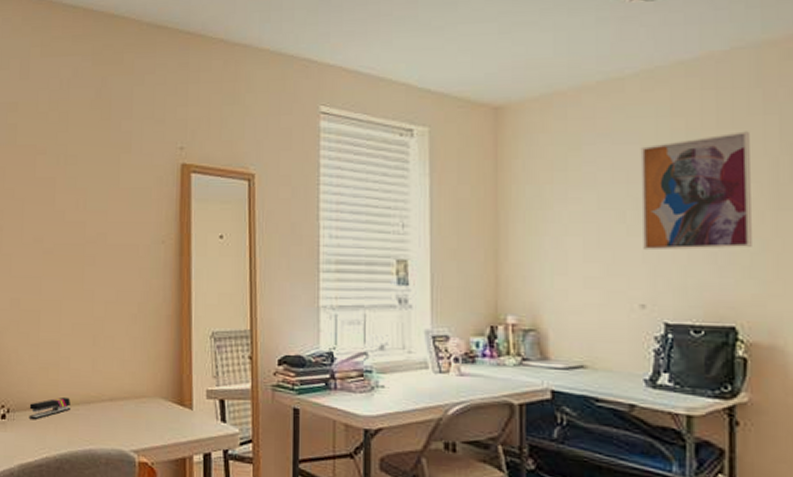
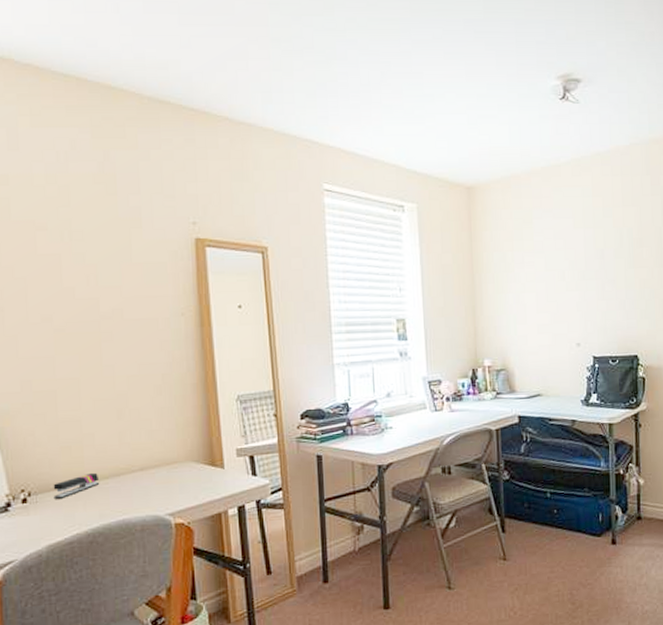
wall art: present [640,131,754,251] -> none [573,208,647,302]

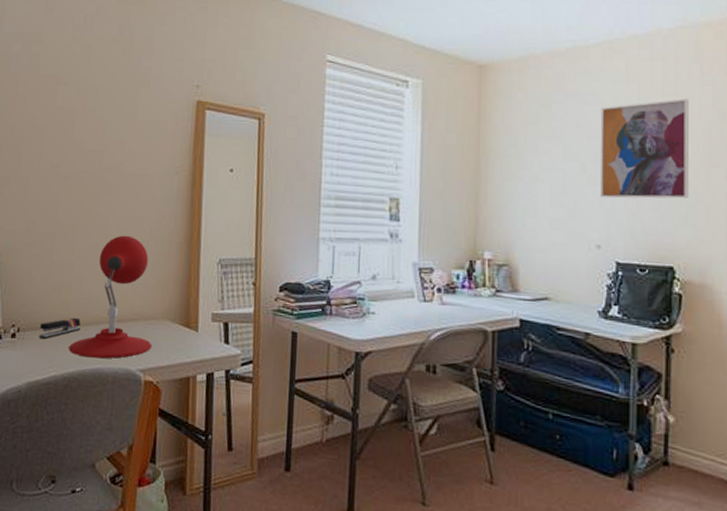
desk lamp: none [89,383,179,511] -> present [69,235,152,359]
wall art: none [573,208,647,302] -> present [600,98,690,199]

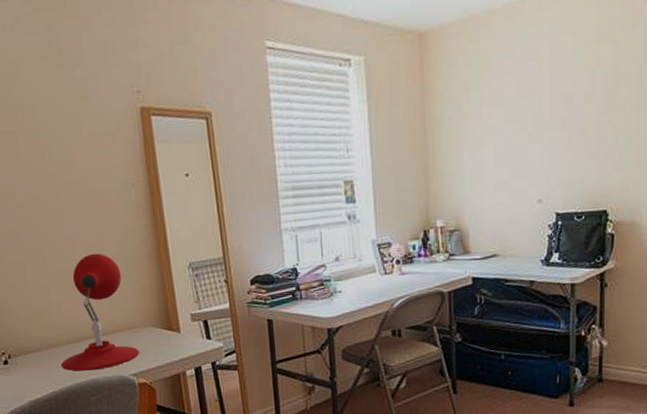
stapler: present [38,317,81,339] -> none [29,337,70,361]
wall art: present [600,98,690,199] -> none [538,43,622,154]

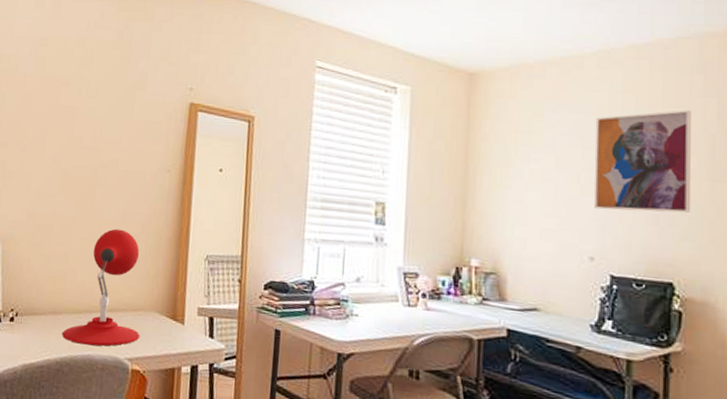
wall art: none [538,43,622,154] -> present [594,110,692,213]

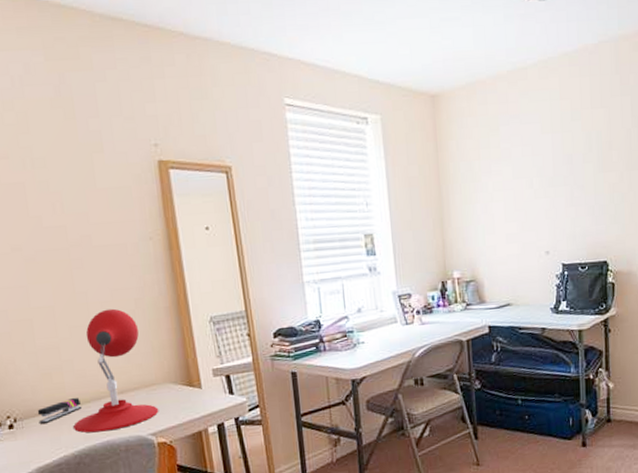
stapler: none [35,305,74,324] -> present [37,397,83,424]
wall art: present [594,110,692,213] -> none [541,109,617,209]

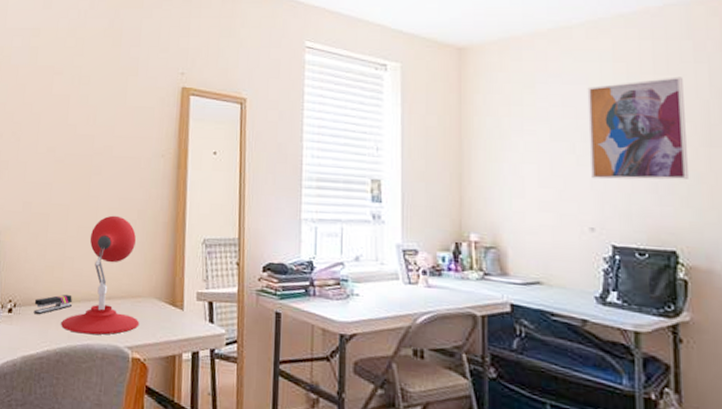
wall art: none [541,109,617,209] -> present [587,76,690,180]

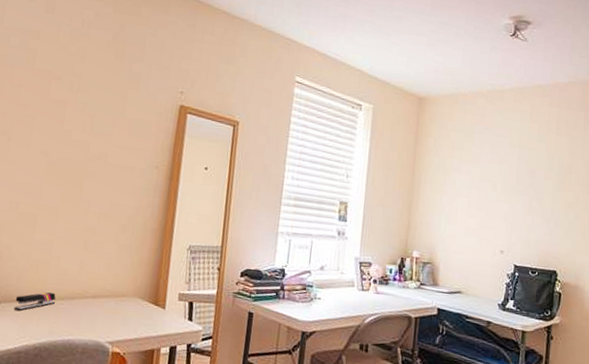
desk lamp: present [61,215,140,335] -> none [42,219,125,331]
wall art: present [587,76,690,180] -> none [506,138,575,217]

